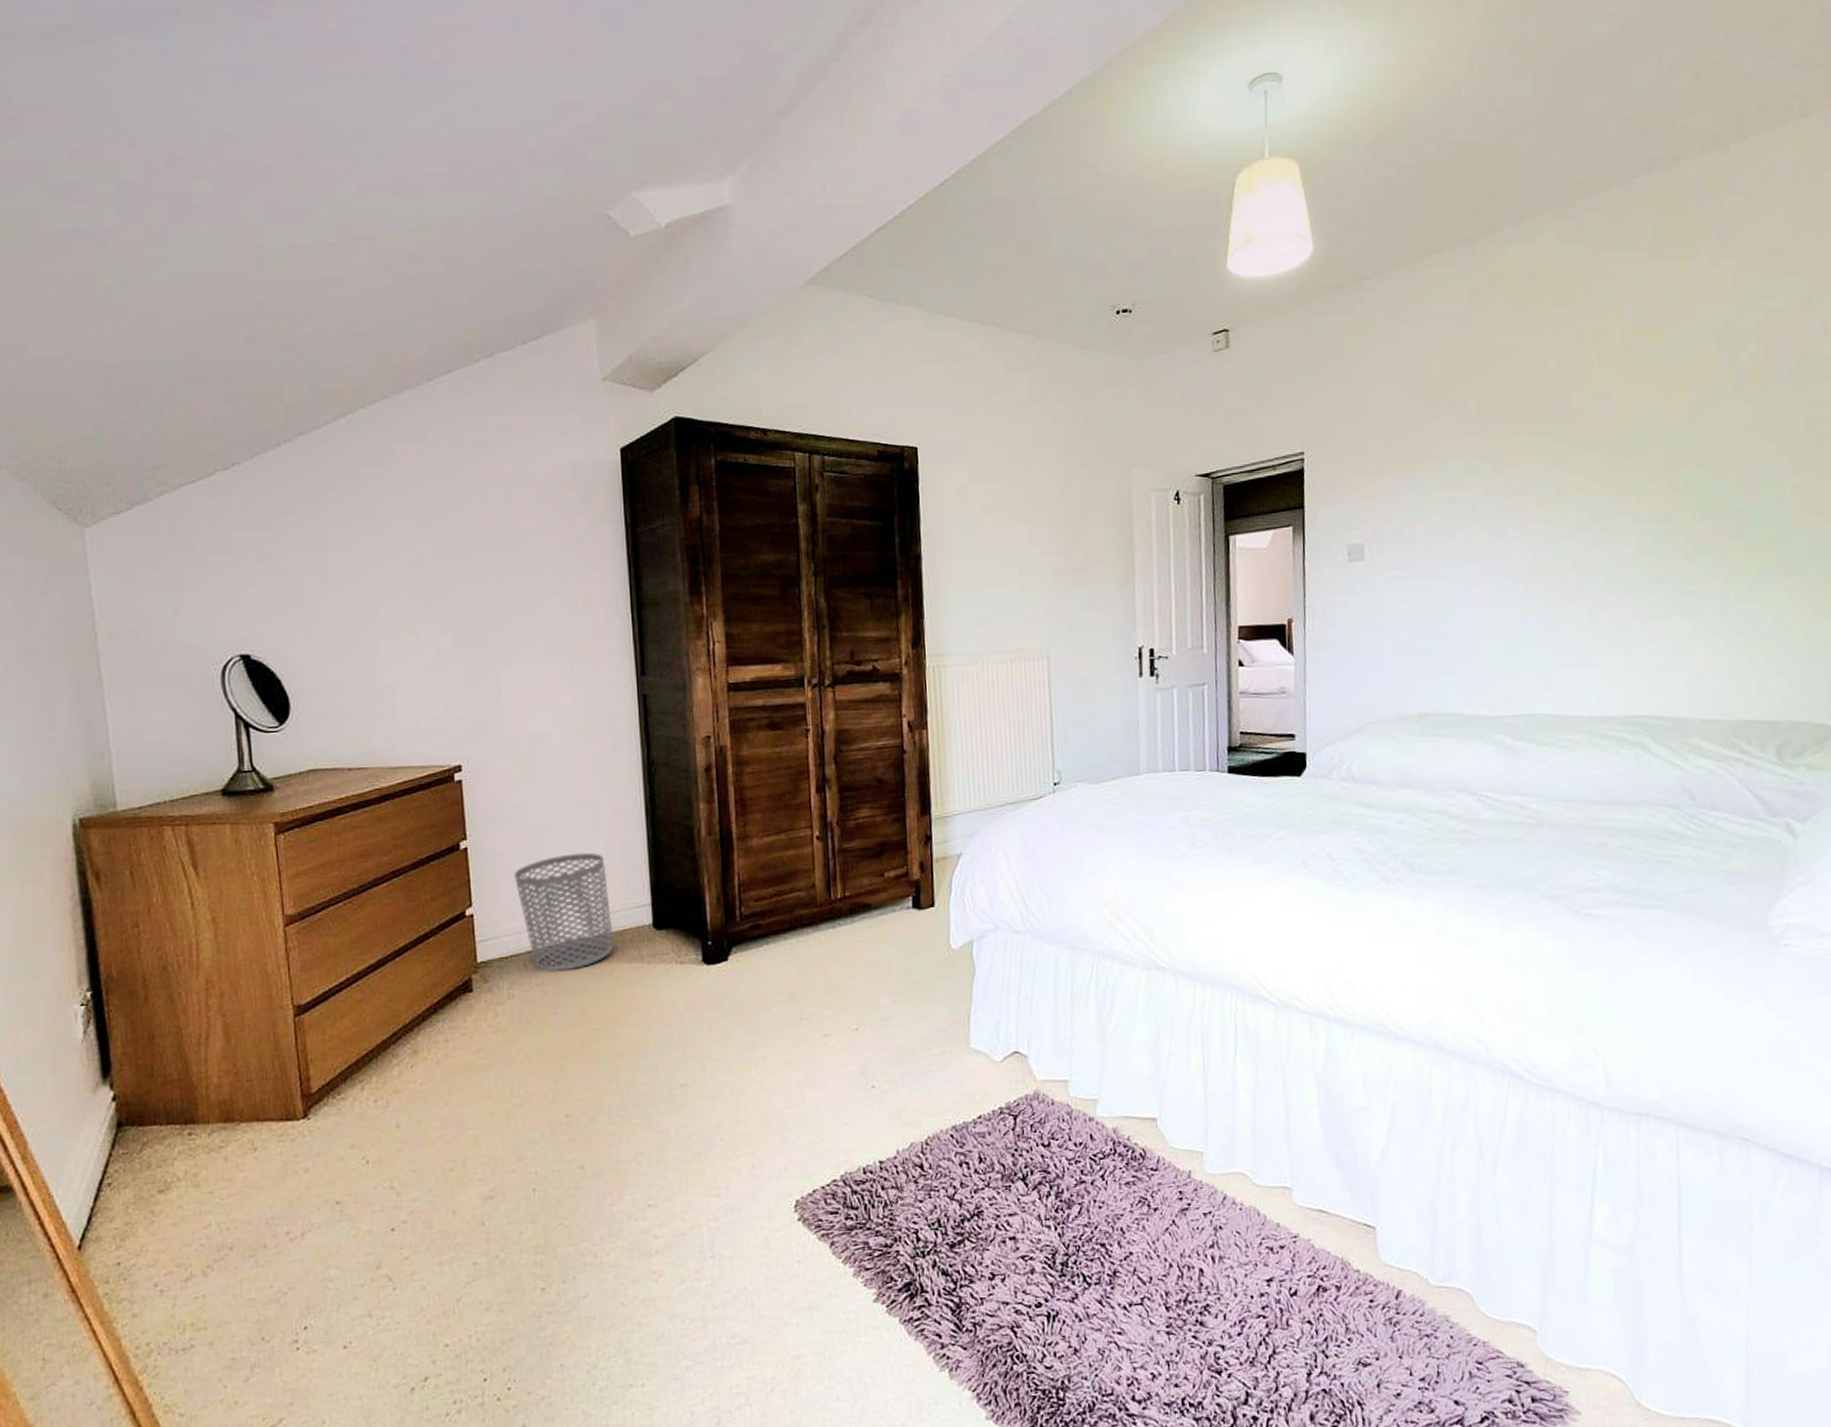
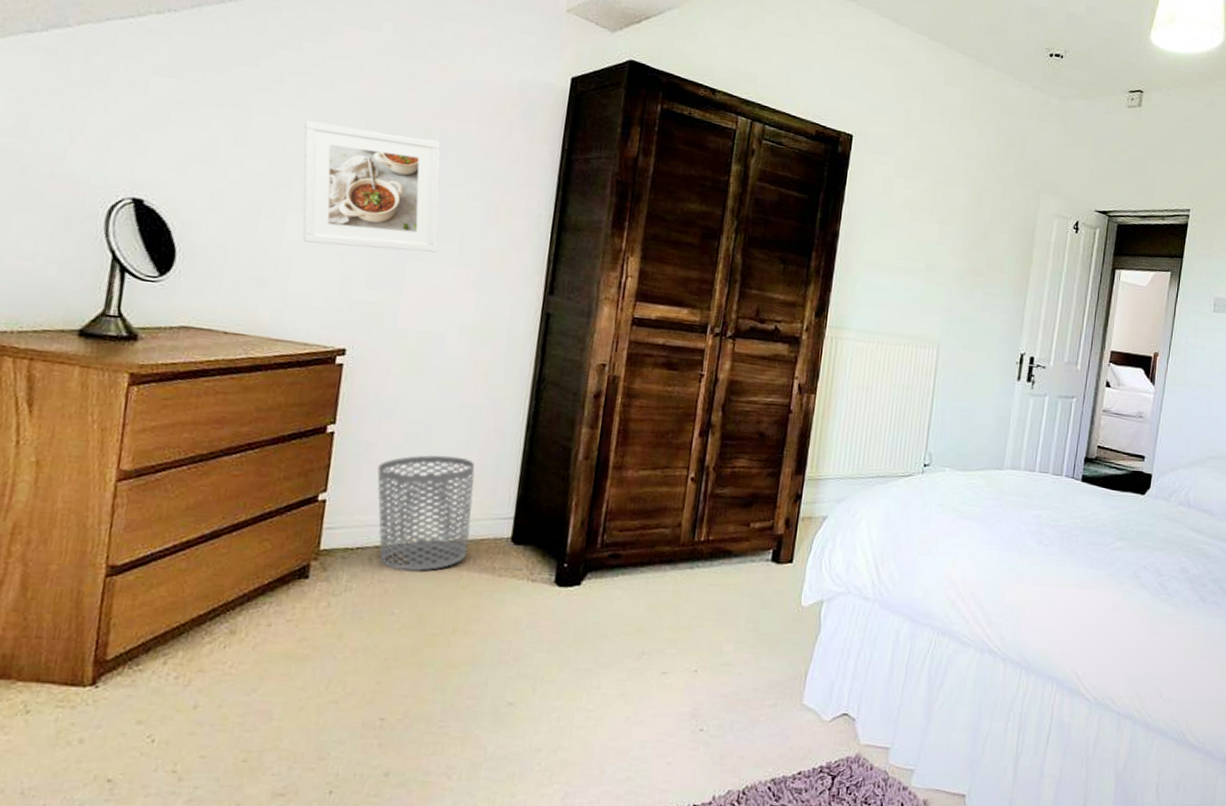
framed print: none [378,541,527,667] -> present [302,120,441,253]

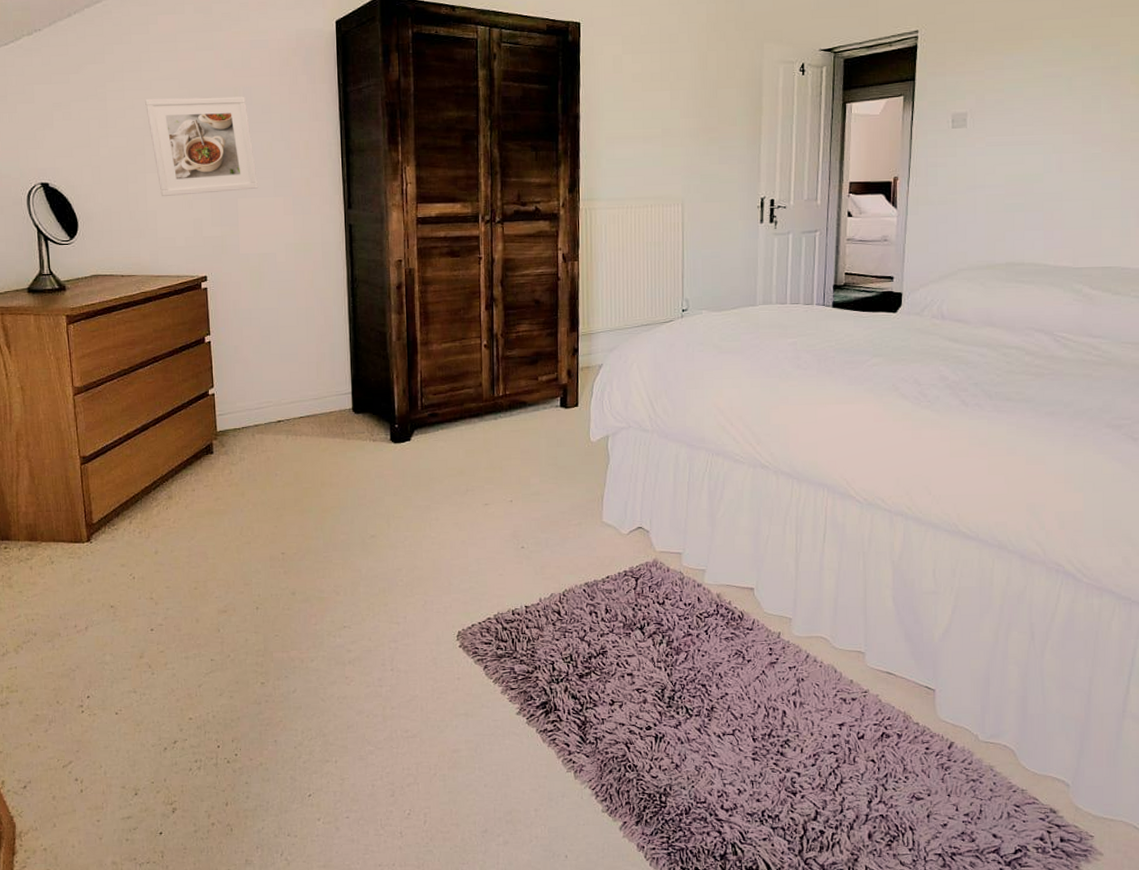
waste bin: present [377,455,475,572] -> none [246,349,322,442]

